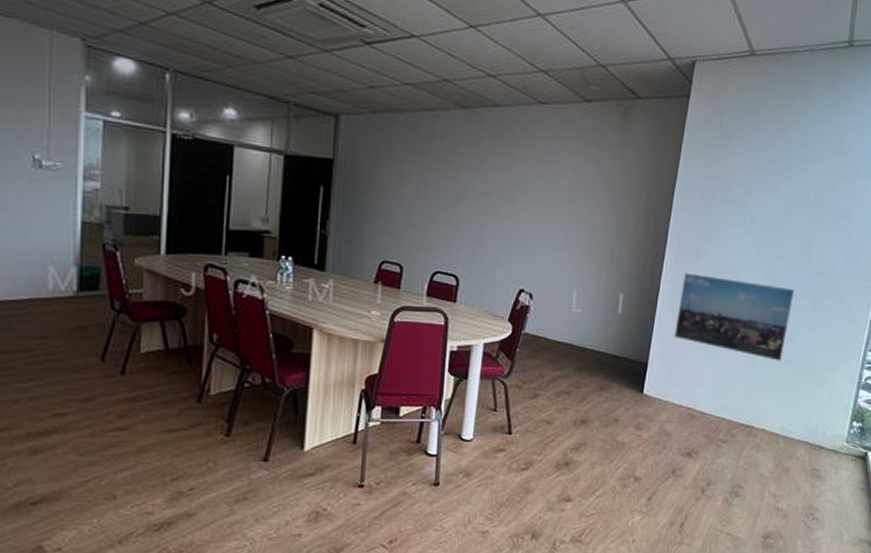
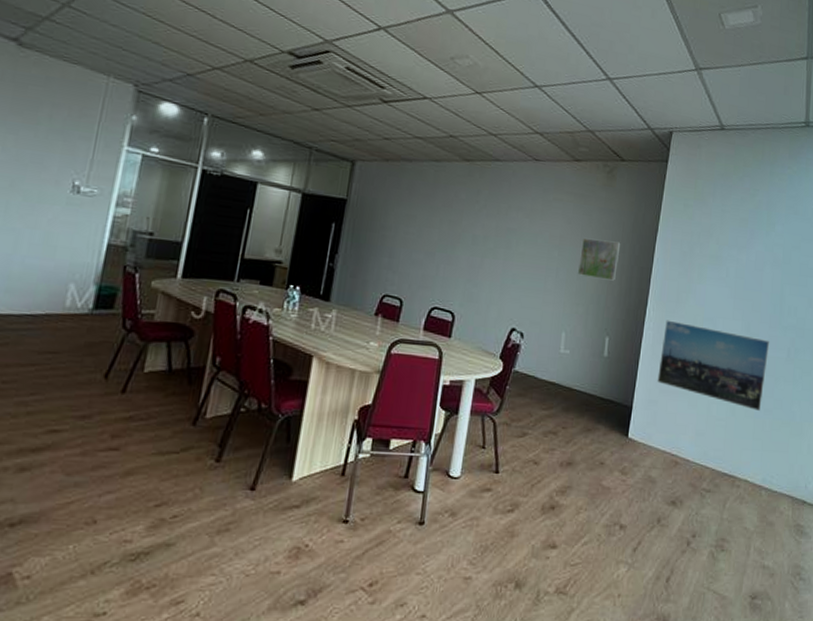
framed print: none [589,188,636,234] -> present [577,237,621,281]

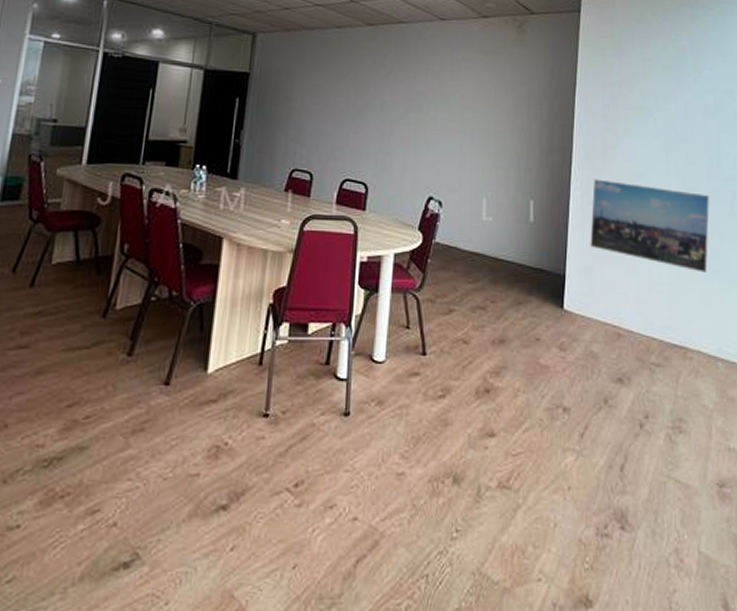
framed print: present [577,237,621,281] -> none [494,96,538,140]

